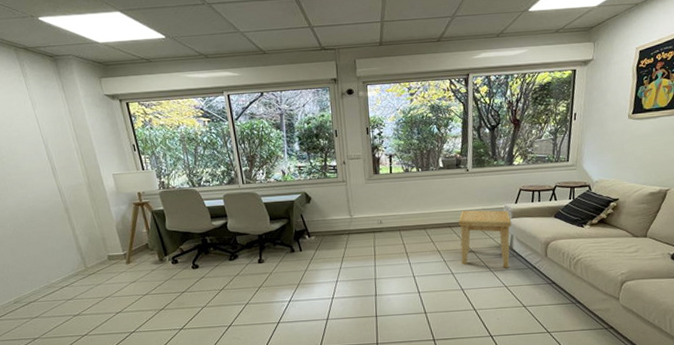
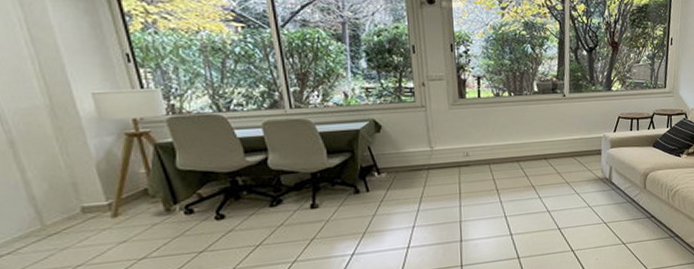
side table: present [458,210,512,268] -> none [554,139,611,203]

